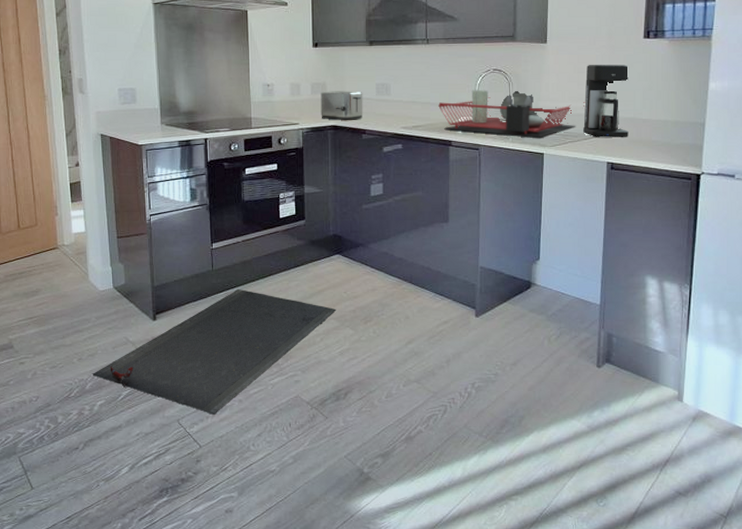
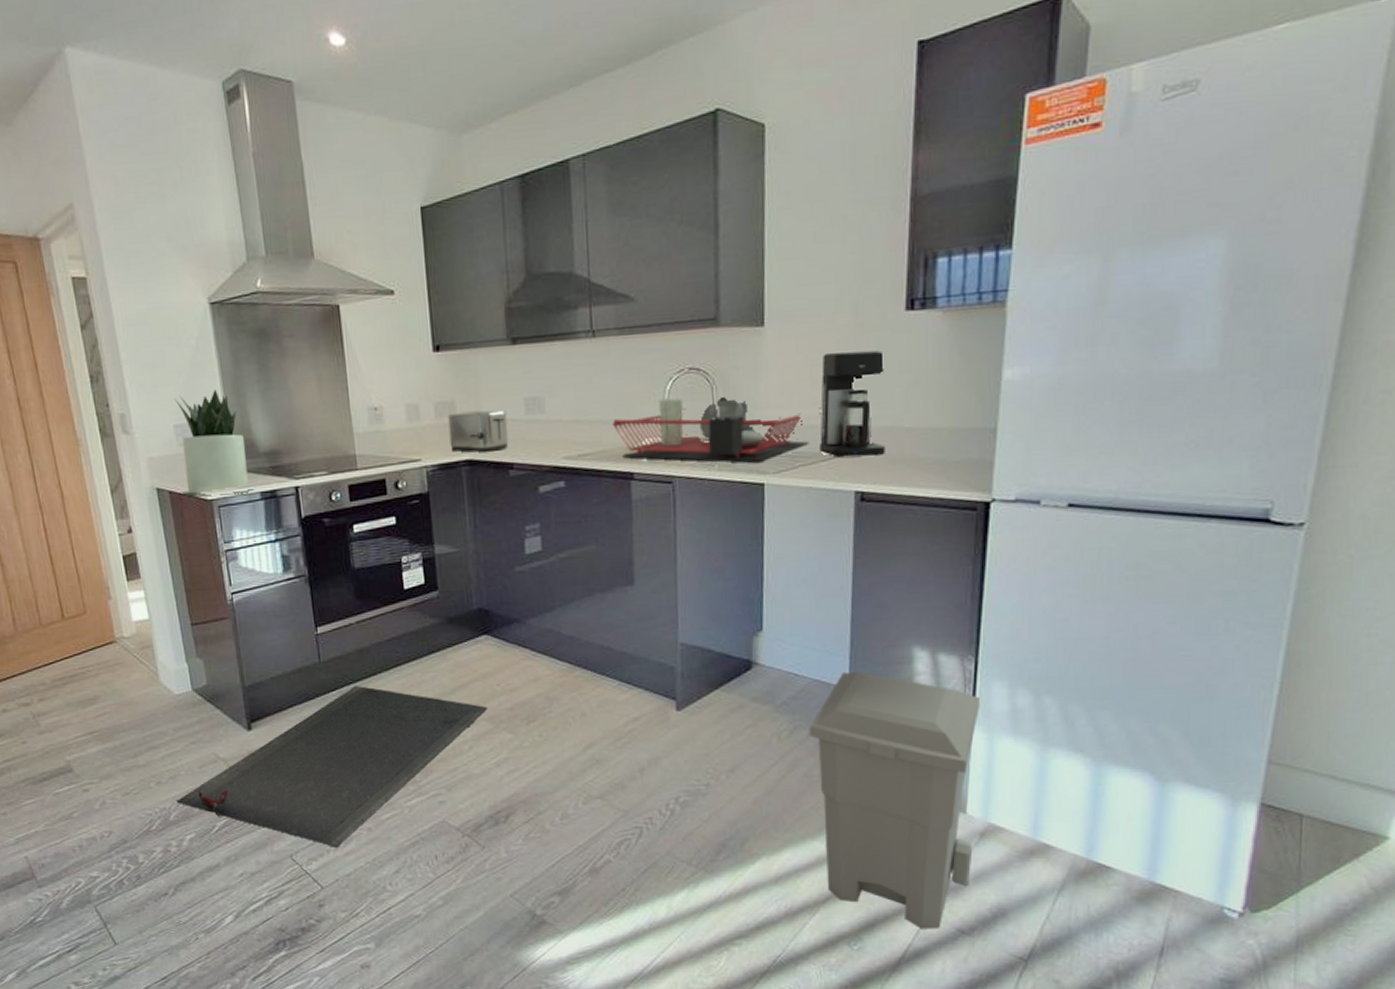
planter: none [119,65,176,142] -> present [174,389,256,497]
recycling bin: none [571,292,694,491] -> present [809,671,981,929]

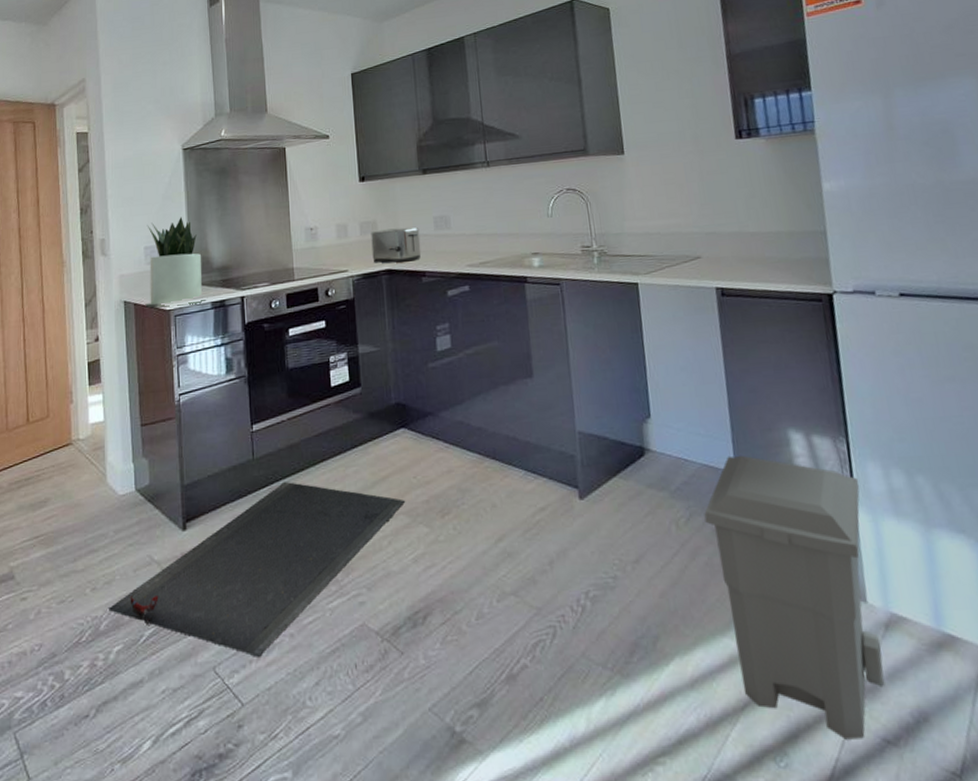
dish rack: present [612,397,822,464] -> none [507,212,679,266]
coffee maker: present [820,350,885,459] -> none [674,170,737,260]

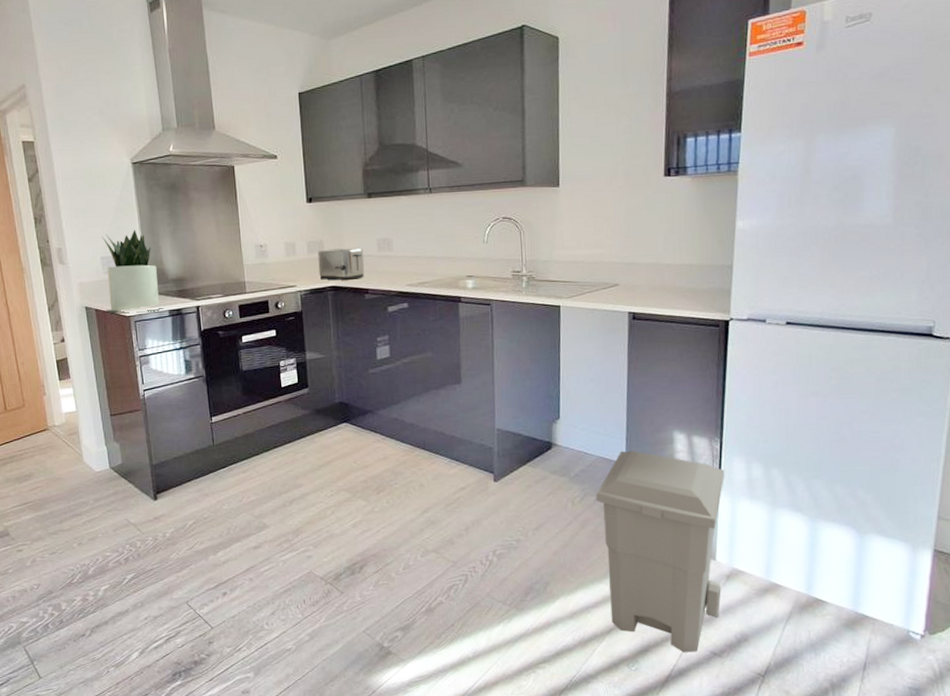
door mat: present [107,481,406,657] -> none [93,463,347,595]

